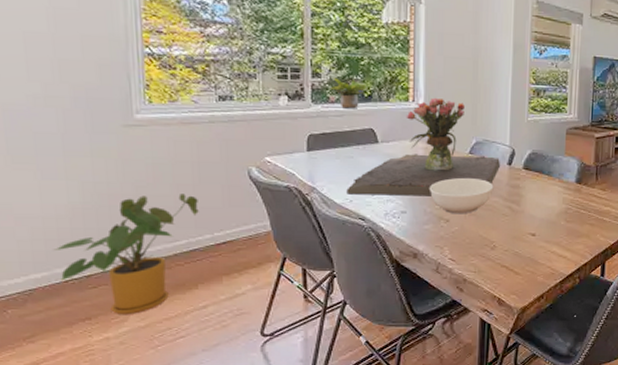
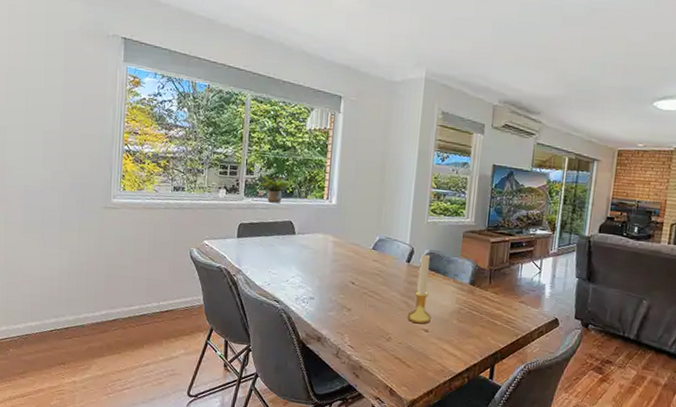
house plant: present [53,194,199,314] -> none [45,266,151,364]
flower arrangement: present [346,97,500,196] -> none [266,196,400,286]
bowl: present [429,177,494,214] -> none [335,270,393,305]
candle holder: none [512,154,538,229] -> present [407,253,431,325]

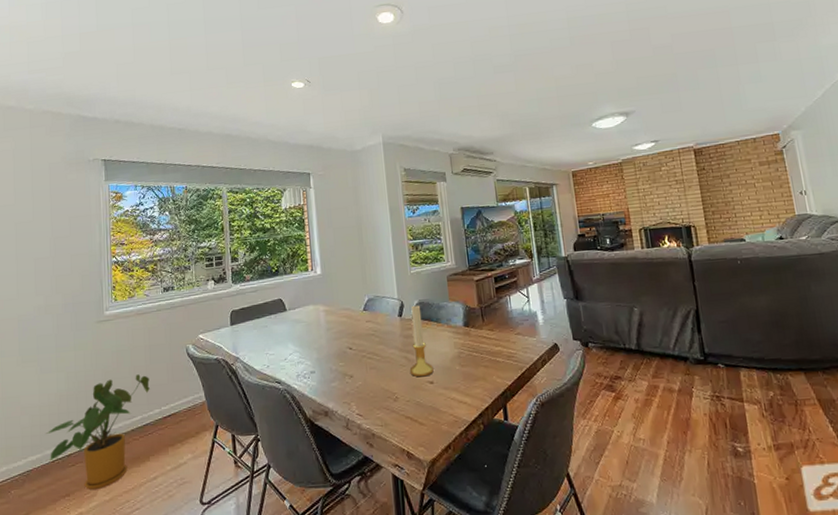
house plant: none [45,266,151,364] -> present [45,374,150,490]
potted plant: present [259,175,292,203] -> none [245,259,276,285]

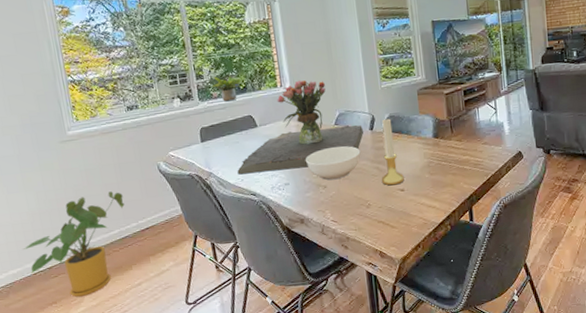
potted plant: none [245,259,276,285] -> present [212,76,244,102]
flower arrangement: none [264,264,392,361] -> present [237,80,363,175]
bowl: none [332,332,389,370] -> present [305,146,361,180]

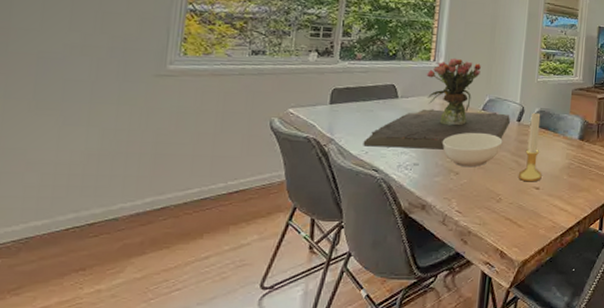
house plant: present [23,191,125,297] -> none [60,142,217,265]
potted plant: present [212,76,244,102] -> none [358,37,395,66]

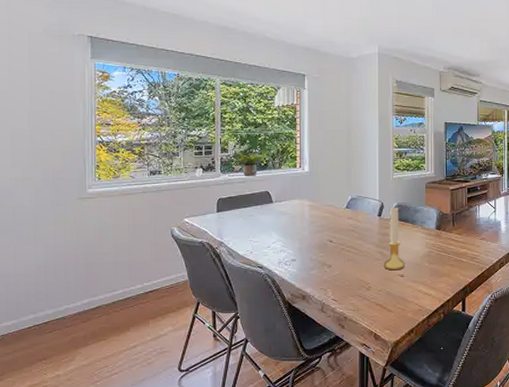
potted plant: none [358,37,395,66] -> present [235,152,266,176]
flower arrangement: present [363,58,510,150] -> none [248,163,372,247]
bowl: present [442,132,503,168] -> none [314,228,367,260]

